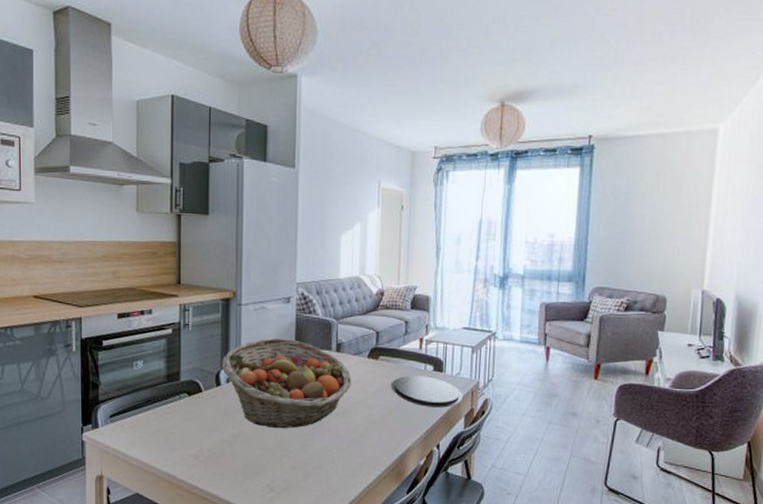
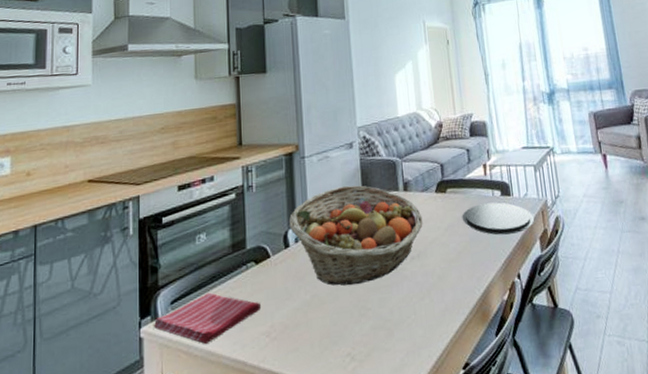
dish towel: none [94,413,191,456] -> present [153,292,260,345]

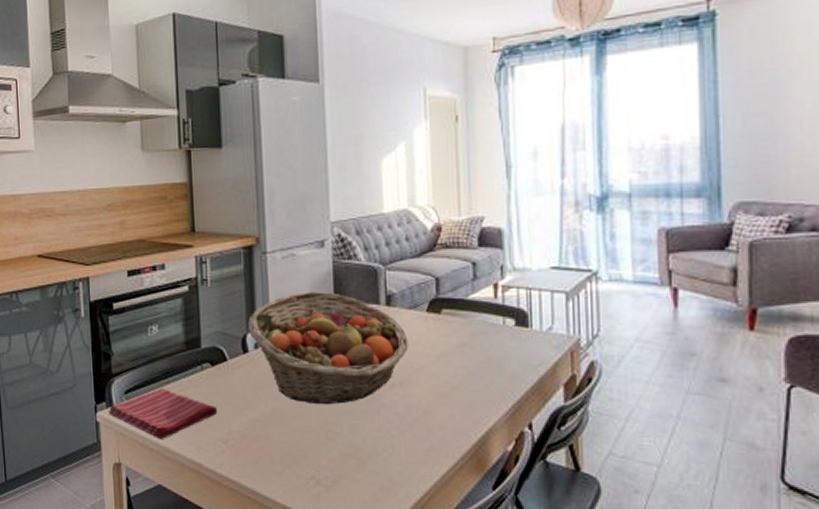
plate: present [462,202,535,235] -> none [459,333,560,374]

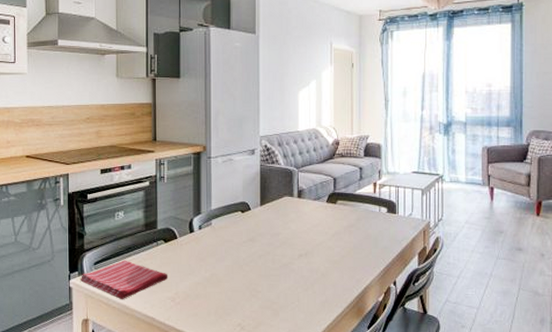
fruit basket: present [247,291,409,405] -> none [194,186,313,271]

